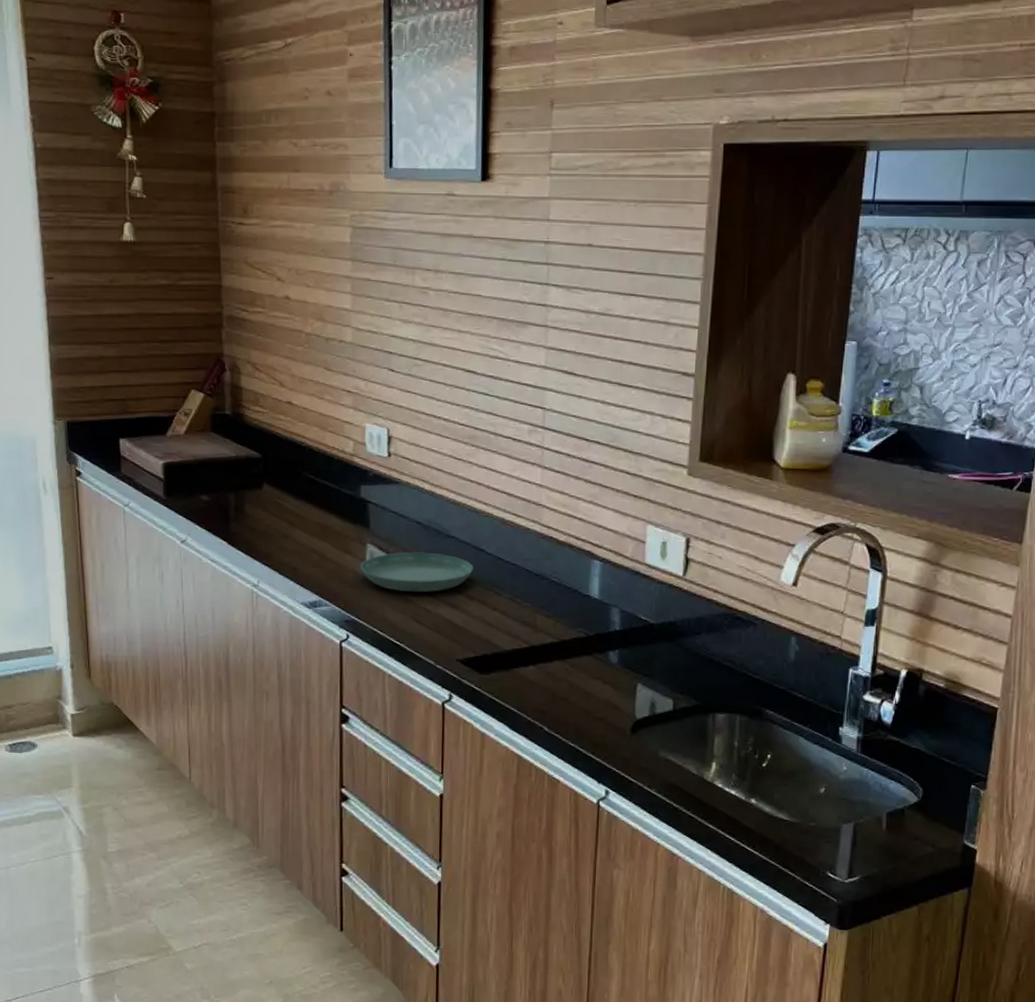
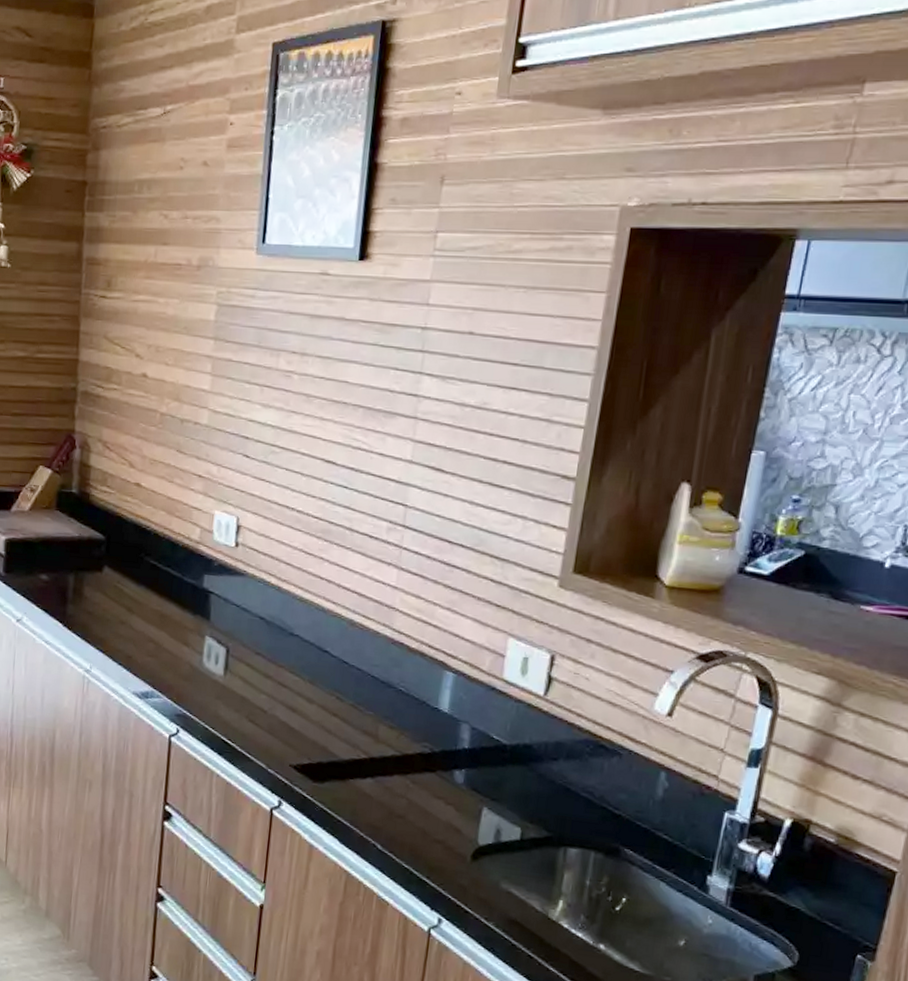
saucer: present [360,552,474,593] -> none [196,647,316,692]

